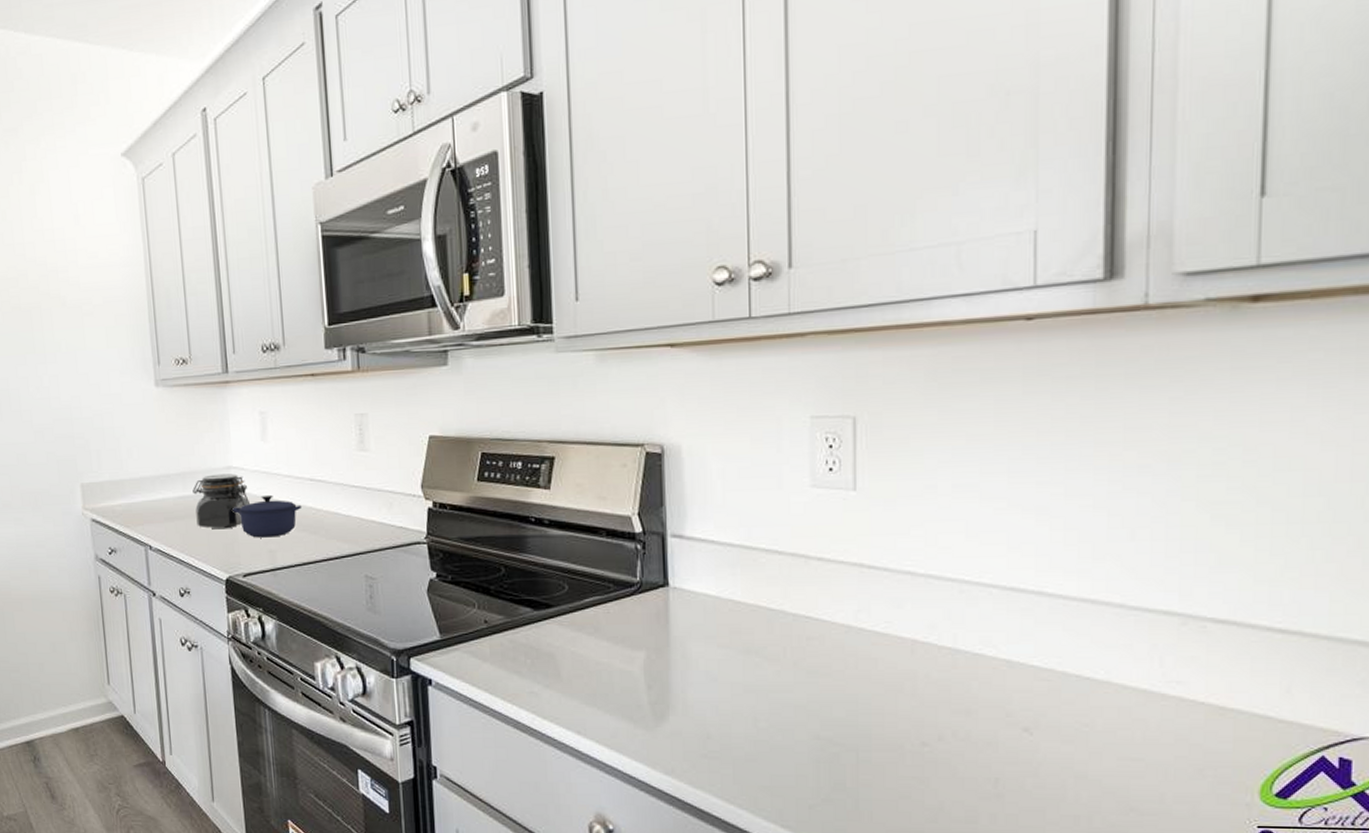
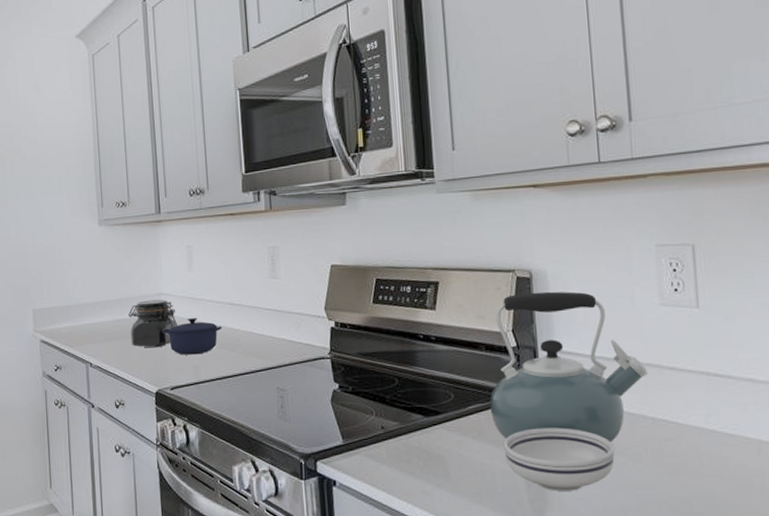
kettle: none [609,469,791,641] -> present [490,291,647,443]
bowl: none [623,624,749,693] -> present [503,428,615,491]

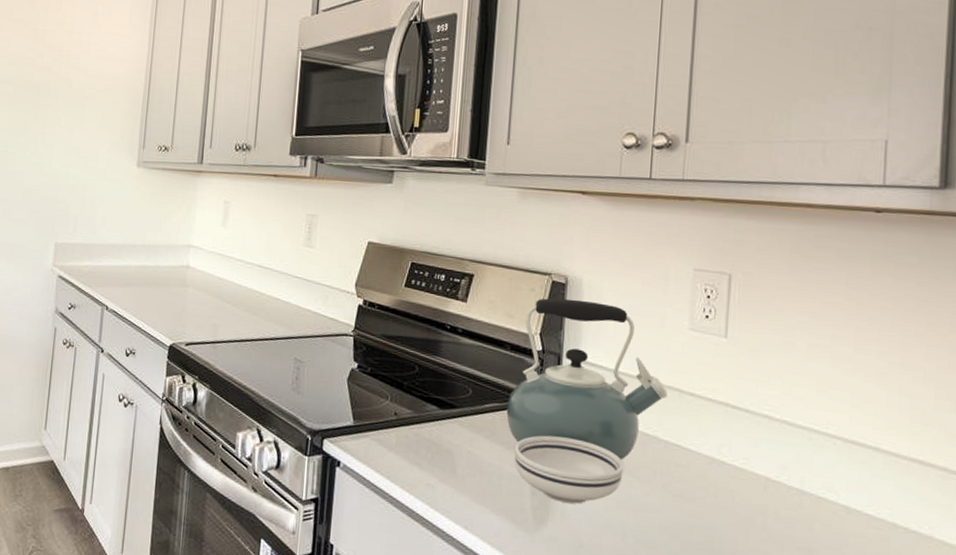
jar: present [128,299,178,348] -> none [152,250,203,300]
cooking pot: present [162,317,222,355] -> none [186,274,247,313]

